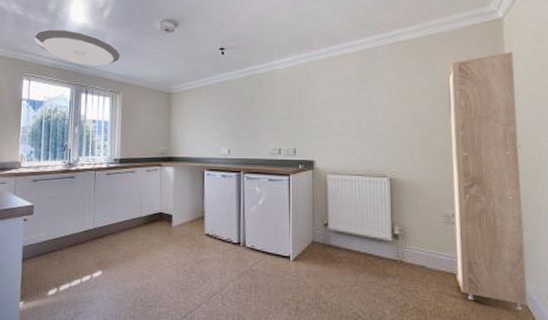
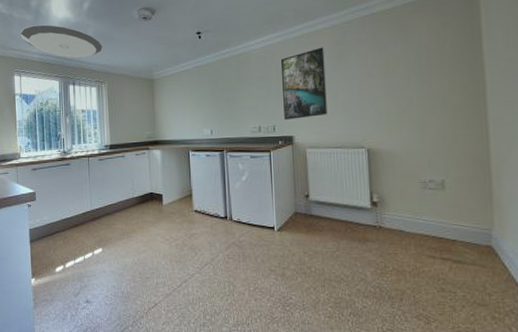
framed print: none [304,71,350,143] -> present [280,47,327,120]
cabinet: present [447,52,527,310] -> none [422,15,504,267]

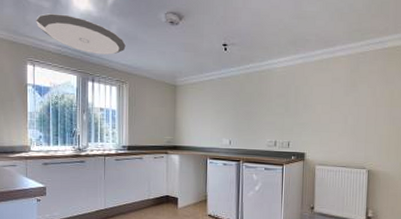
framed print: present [280,47,327,120] -> none [298,73,340,138]

